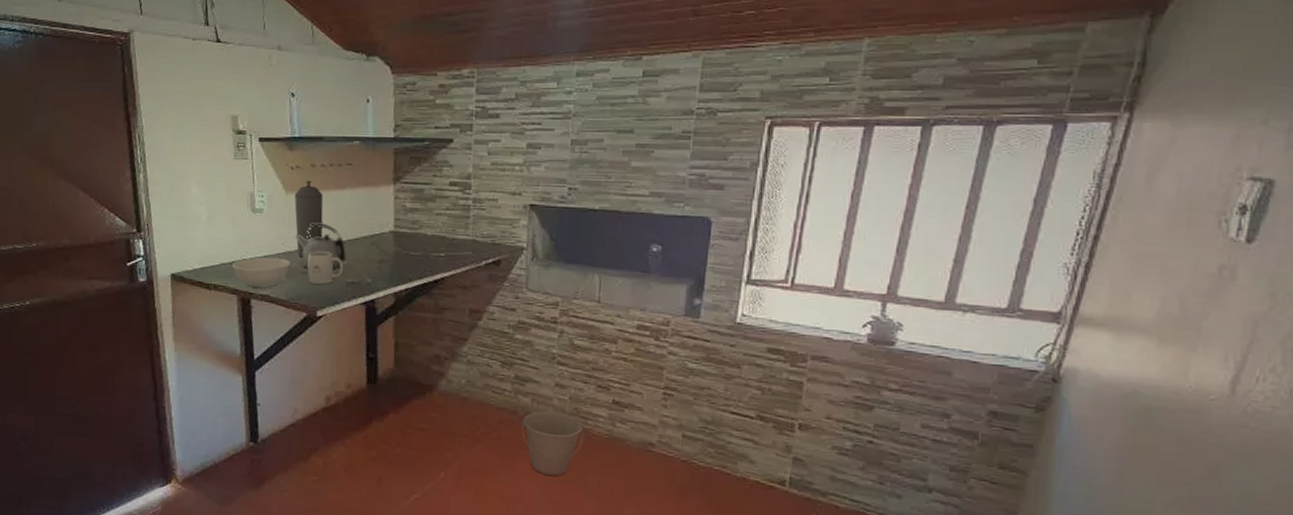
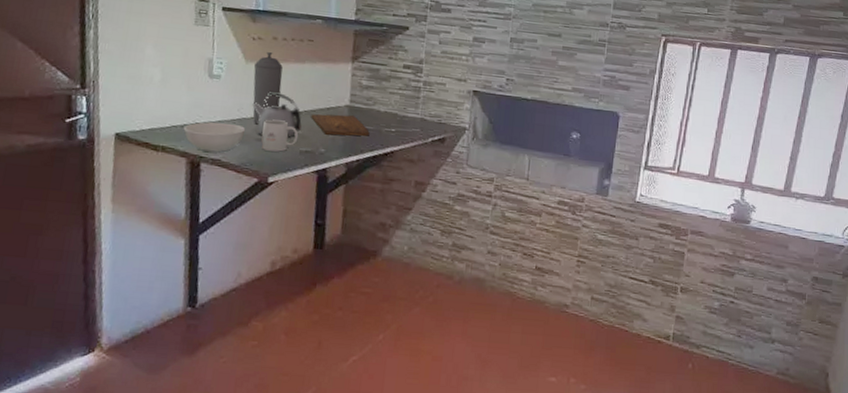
cutting board: none [355,241,417,264] -> present [311,114,370,136]
bucket: present [521,410,584,477] -> none [456,275,510,337]

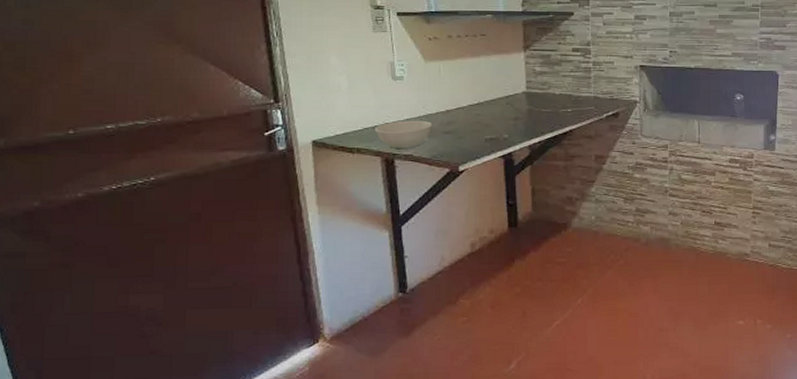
canister: present [252,52,283,125] -> none [434,50,461,119]
kettle: present [252,90,302,136] -> none [436,86,484,128]
mug: present [261,119,299,152] -> none [447,112,482,143]
cutting board: present [311,114,370,136] -> none [492,101,548,121]

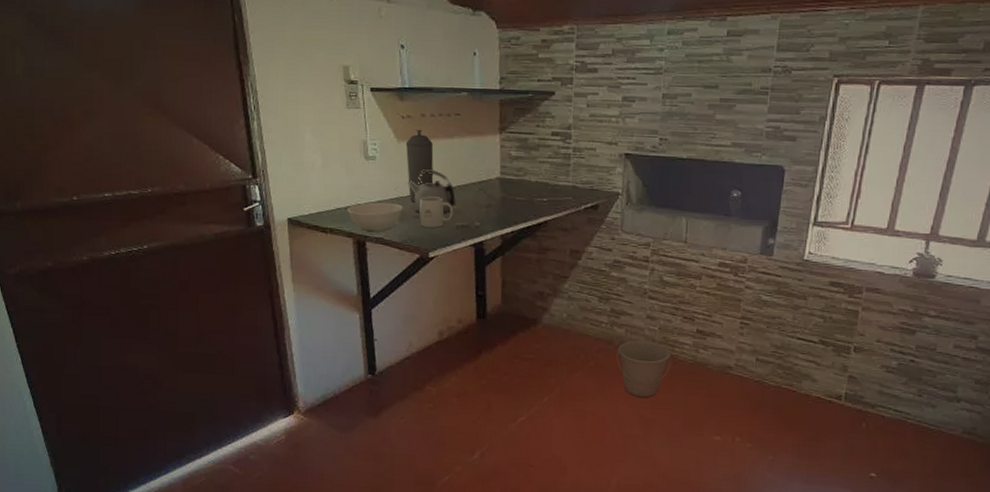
canister: none [434,50,461,119] -> present [406,130,434,202]
kettle: none [436,86,484,128] -> present [407,168,456,212]
mug: none [447,112,482,143] -> present [418,196,454,229]
bucket: none [644,236,694,291] -> present [616,340,671,398]

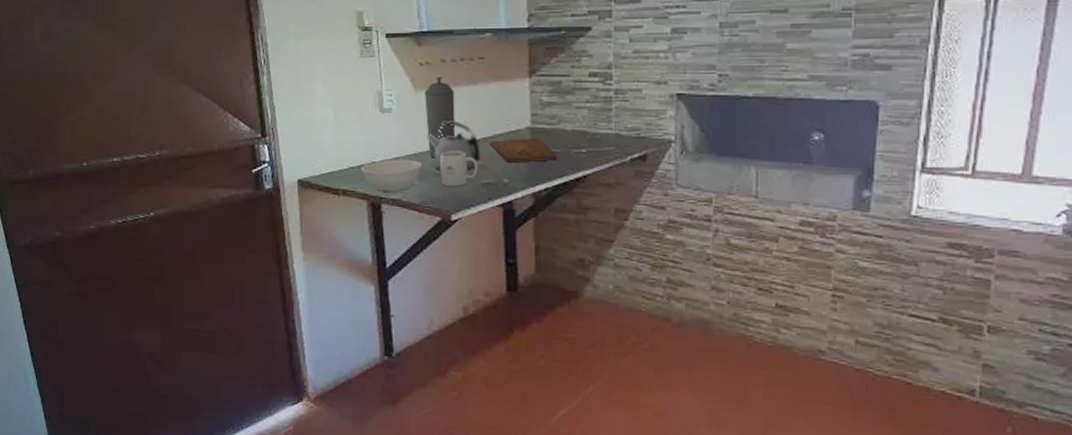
cutting board: none [464,187,522,209] -> present [490,138,557,163]
bucket: present [616,340,671,398] -> none [676,317,745,389]

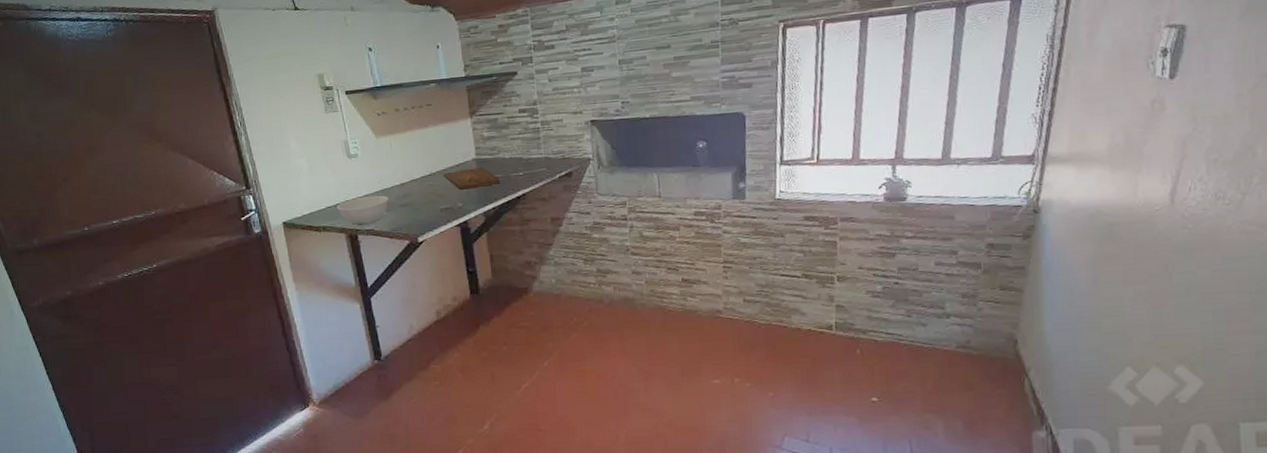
canister: present [425,77,455,158] -> none [384,124,413,192]
kettle: present [427,119,481,169] -> none [390,158,437,201]
mug: present [439,151,479,187] -> none [402,184,437,215]

